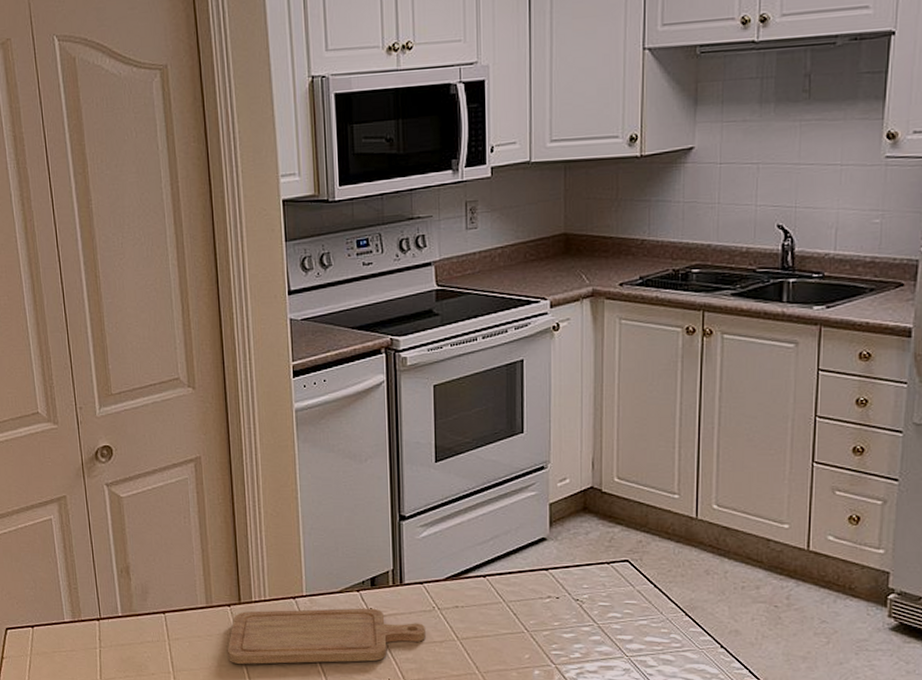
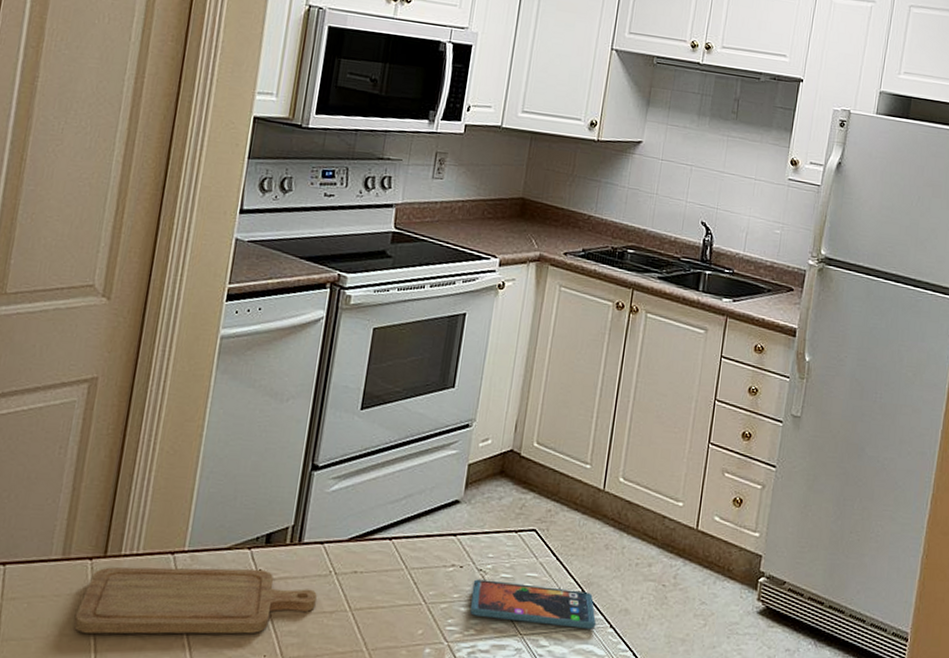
smartphone: none [571,608,706,650] -> present [469,579,597,629]

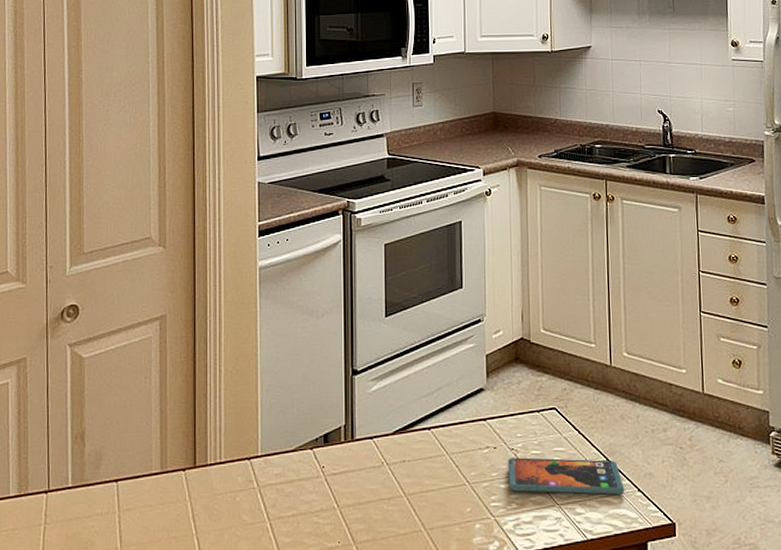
chopping board: present [74,567,317,634] -> none [180,466,374,534]

